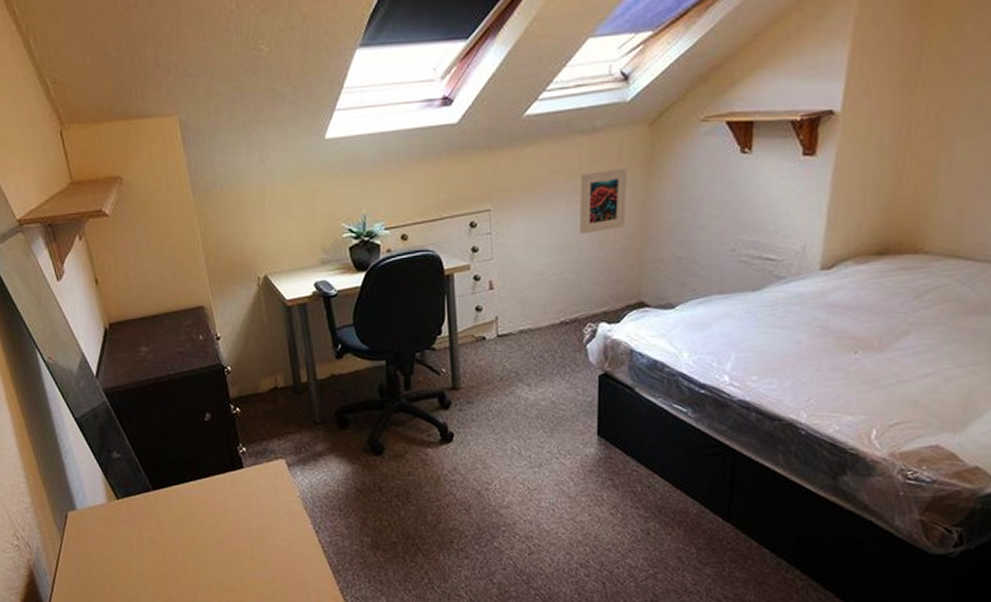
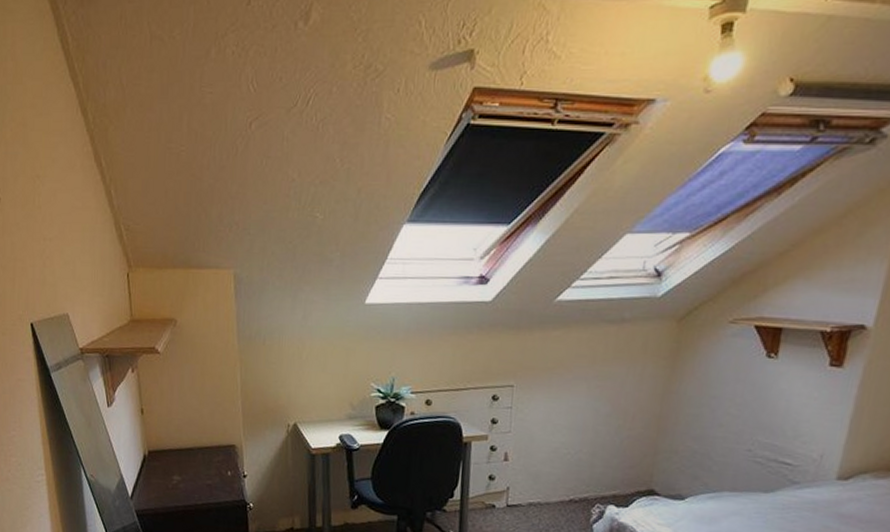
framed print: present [580,168,627,235] -> none [598,359,651,419]

